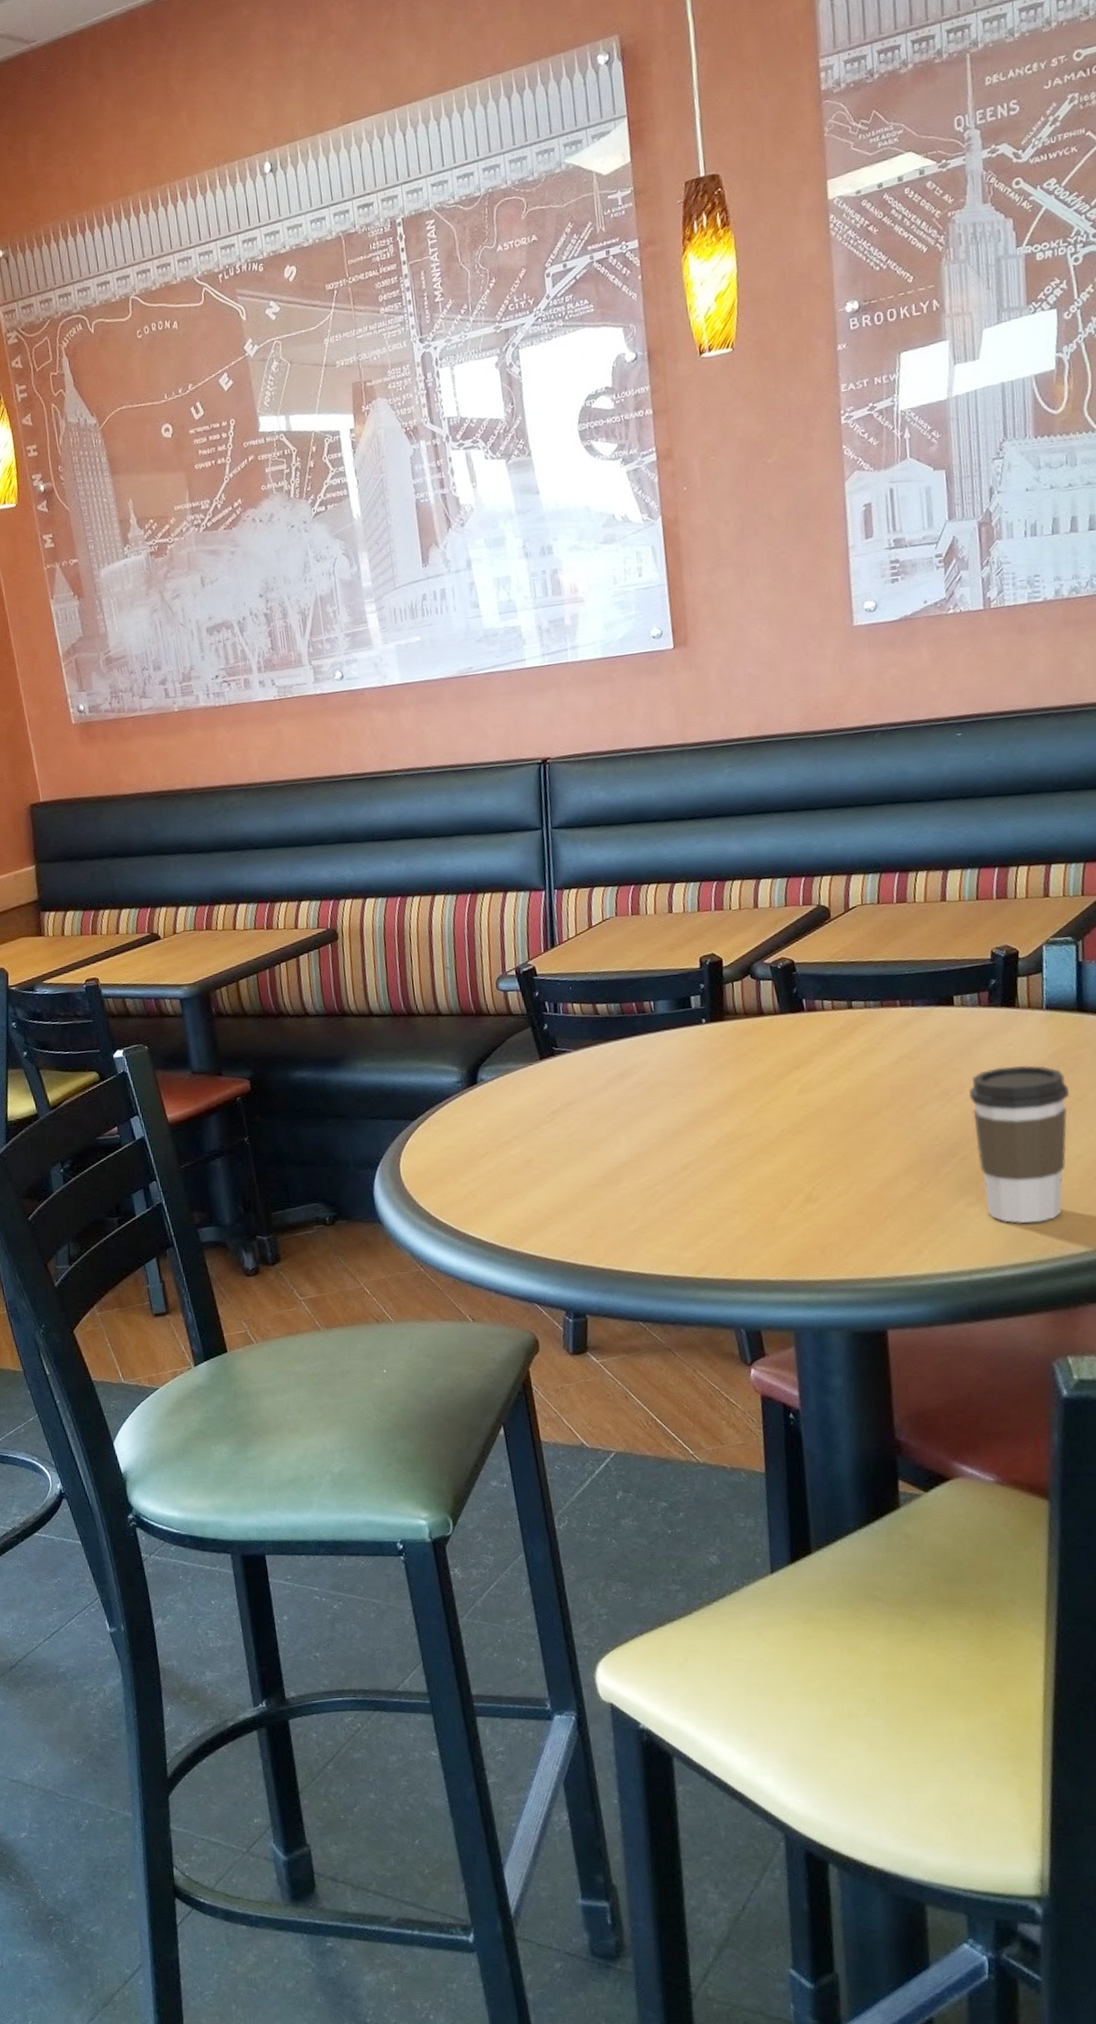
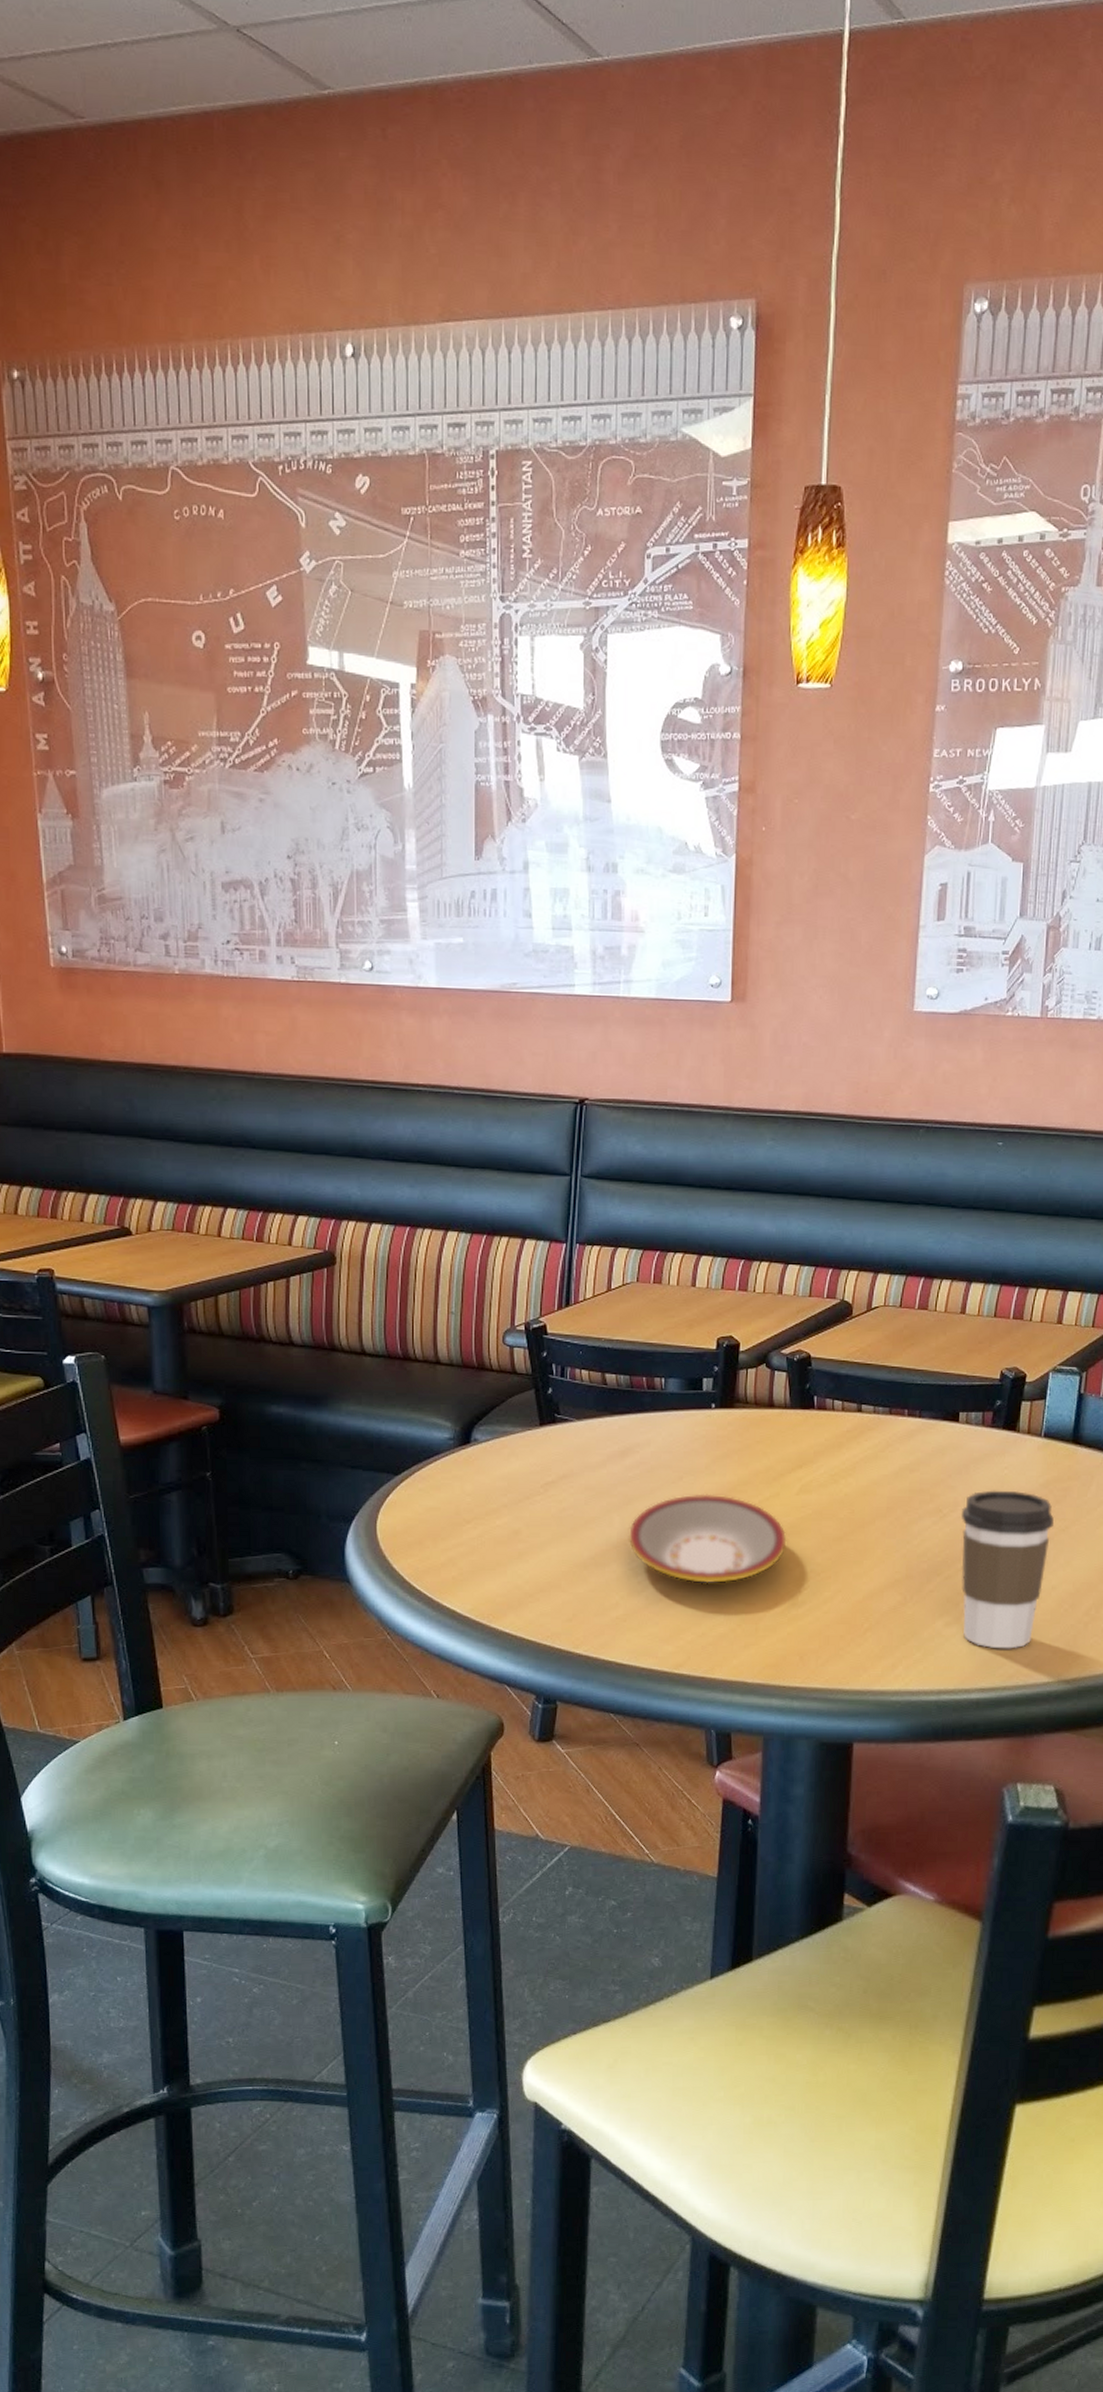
plate: none [636,1103,794,1190] -> present [629,1494,787,1584]

